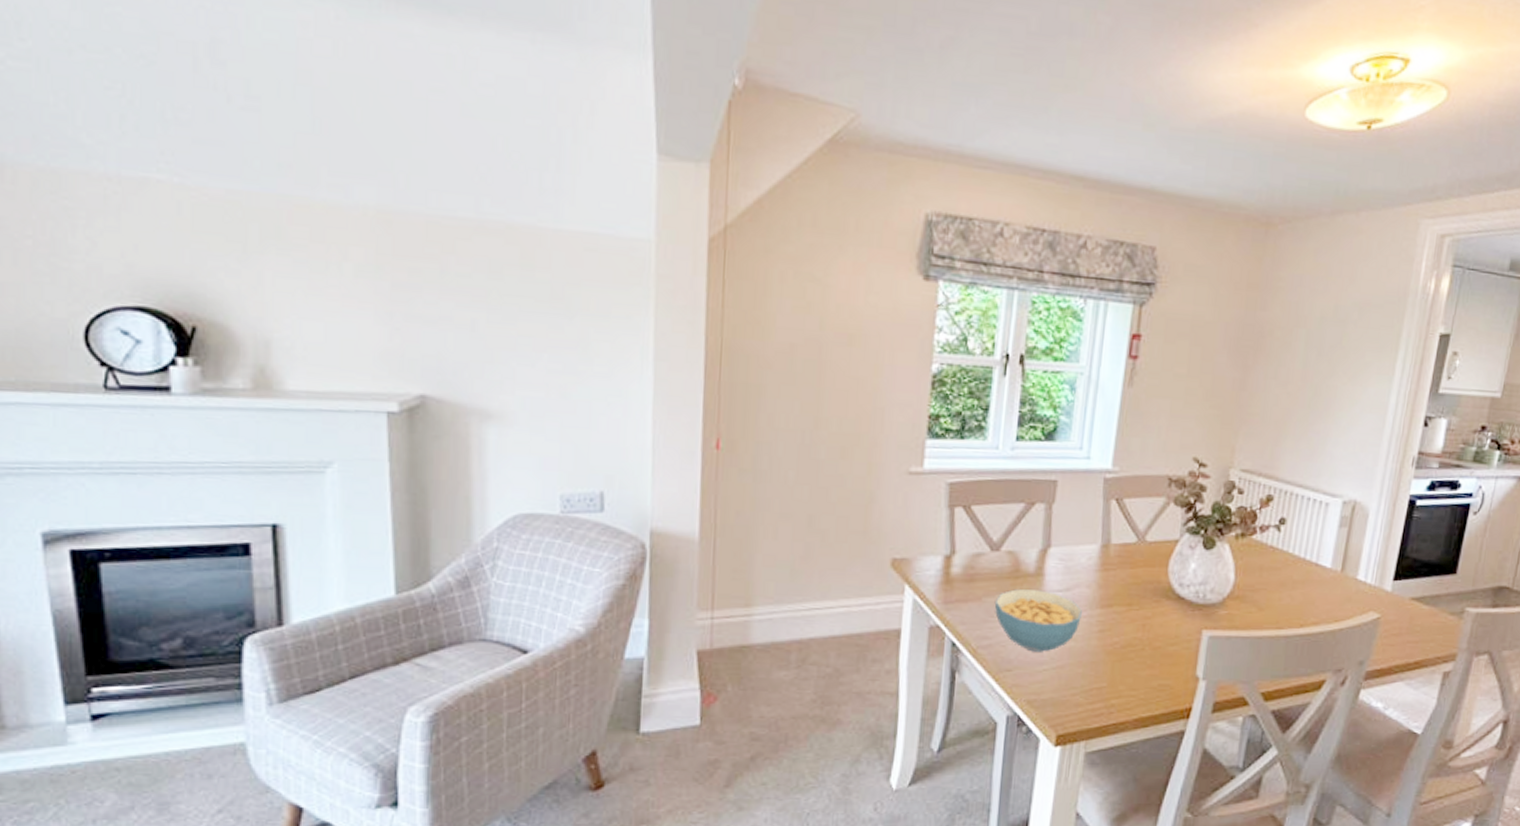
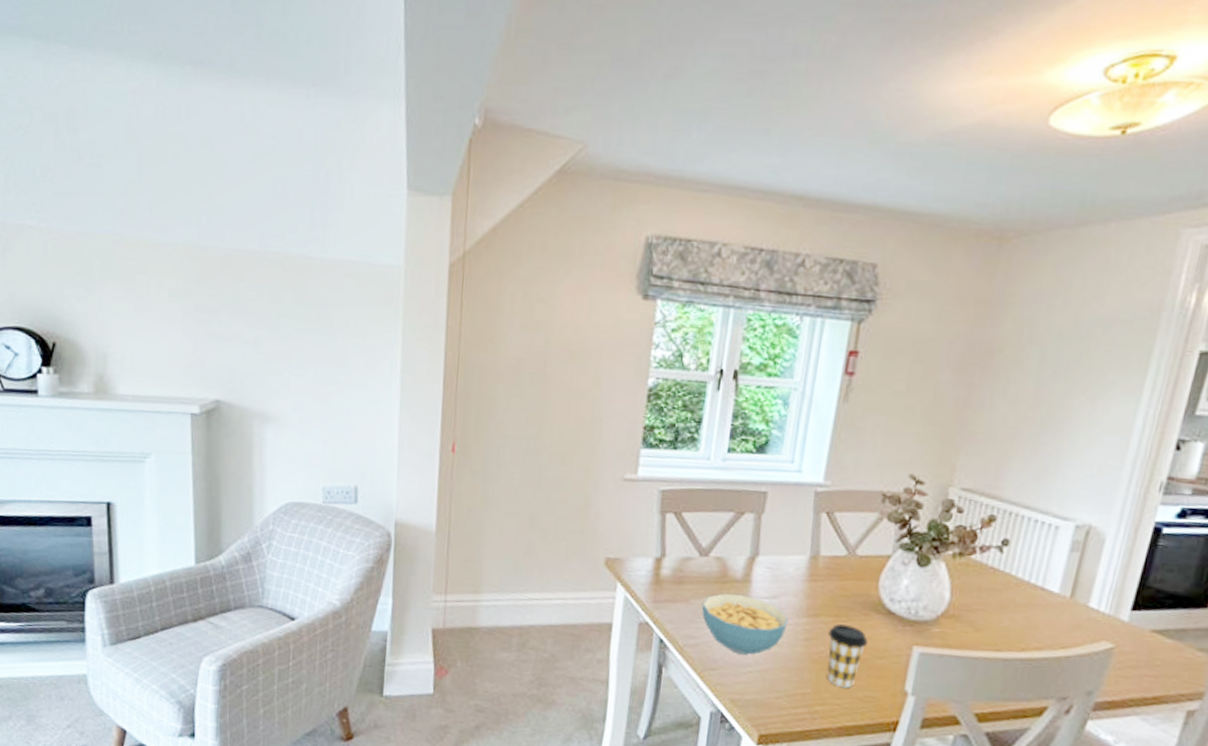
coffee cup: none [1121,613,1160,679] -> present [827,624,868,688]

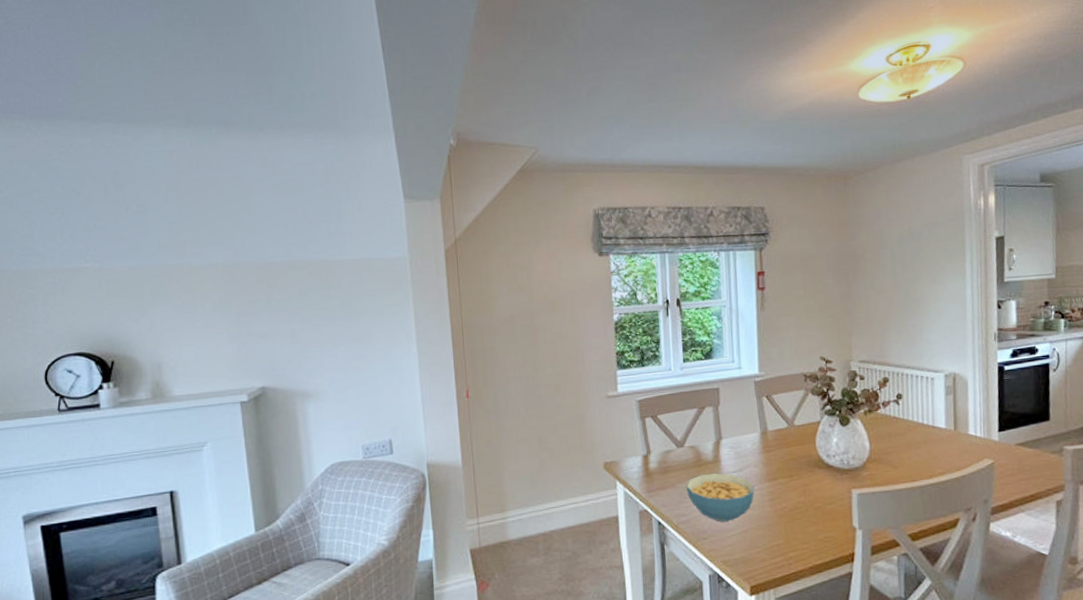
coffee cup: present [827,624,868,688] -> none [786,482,817,534]

